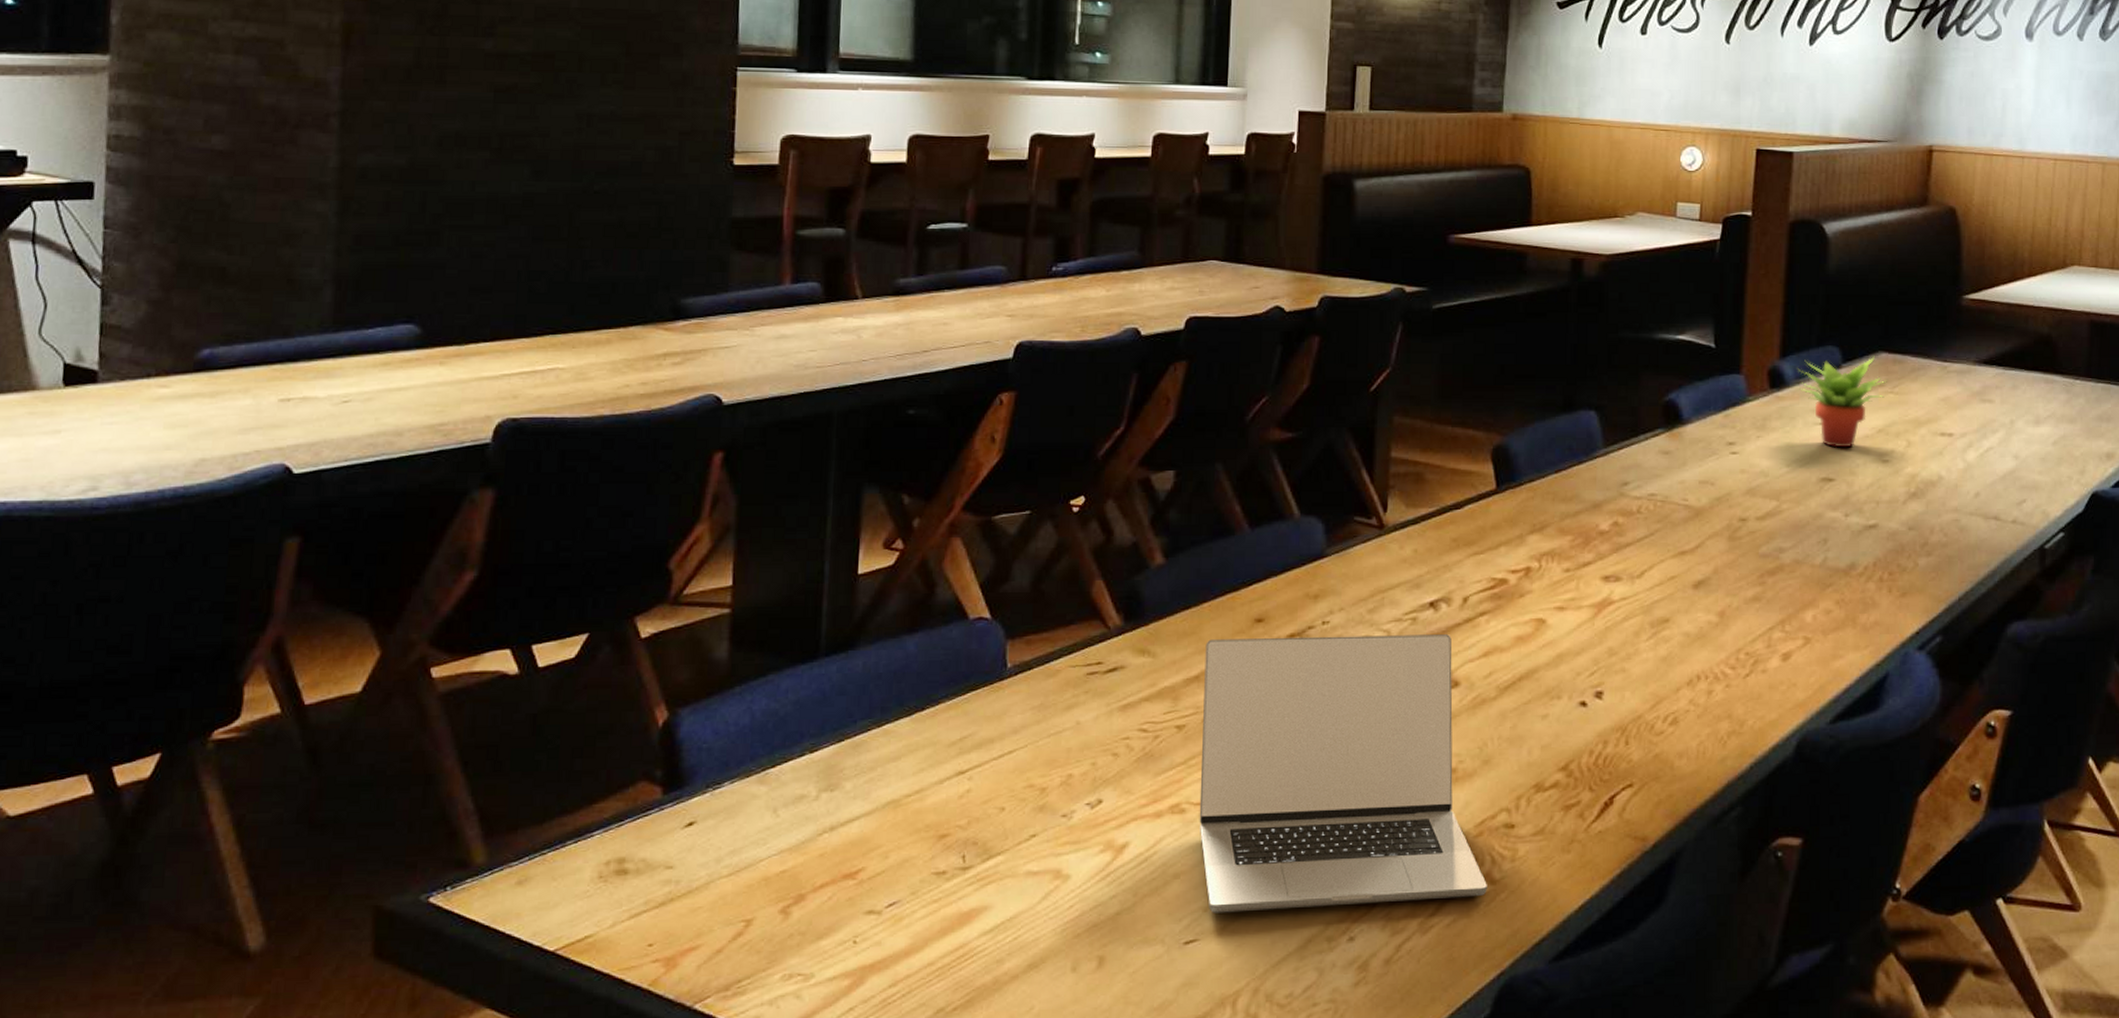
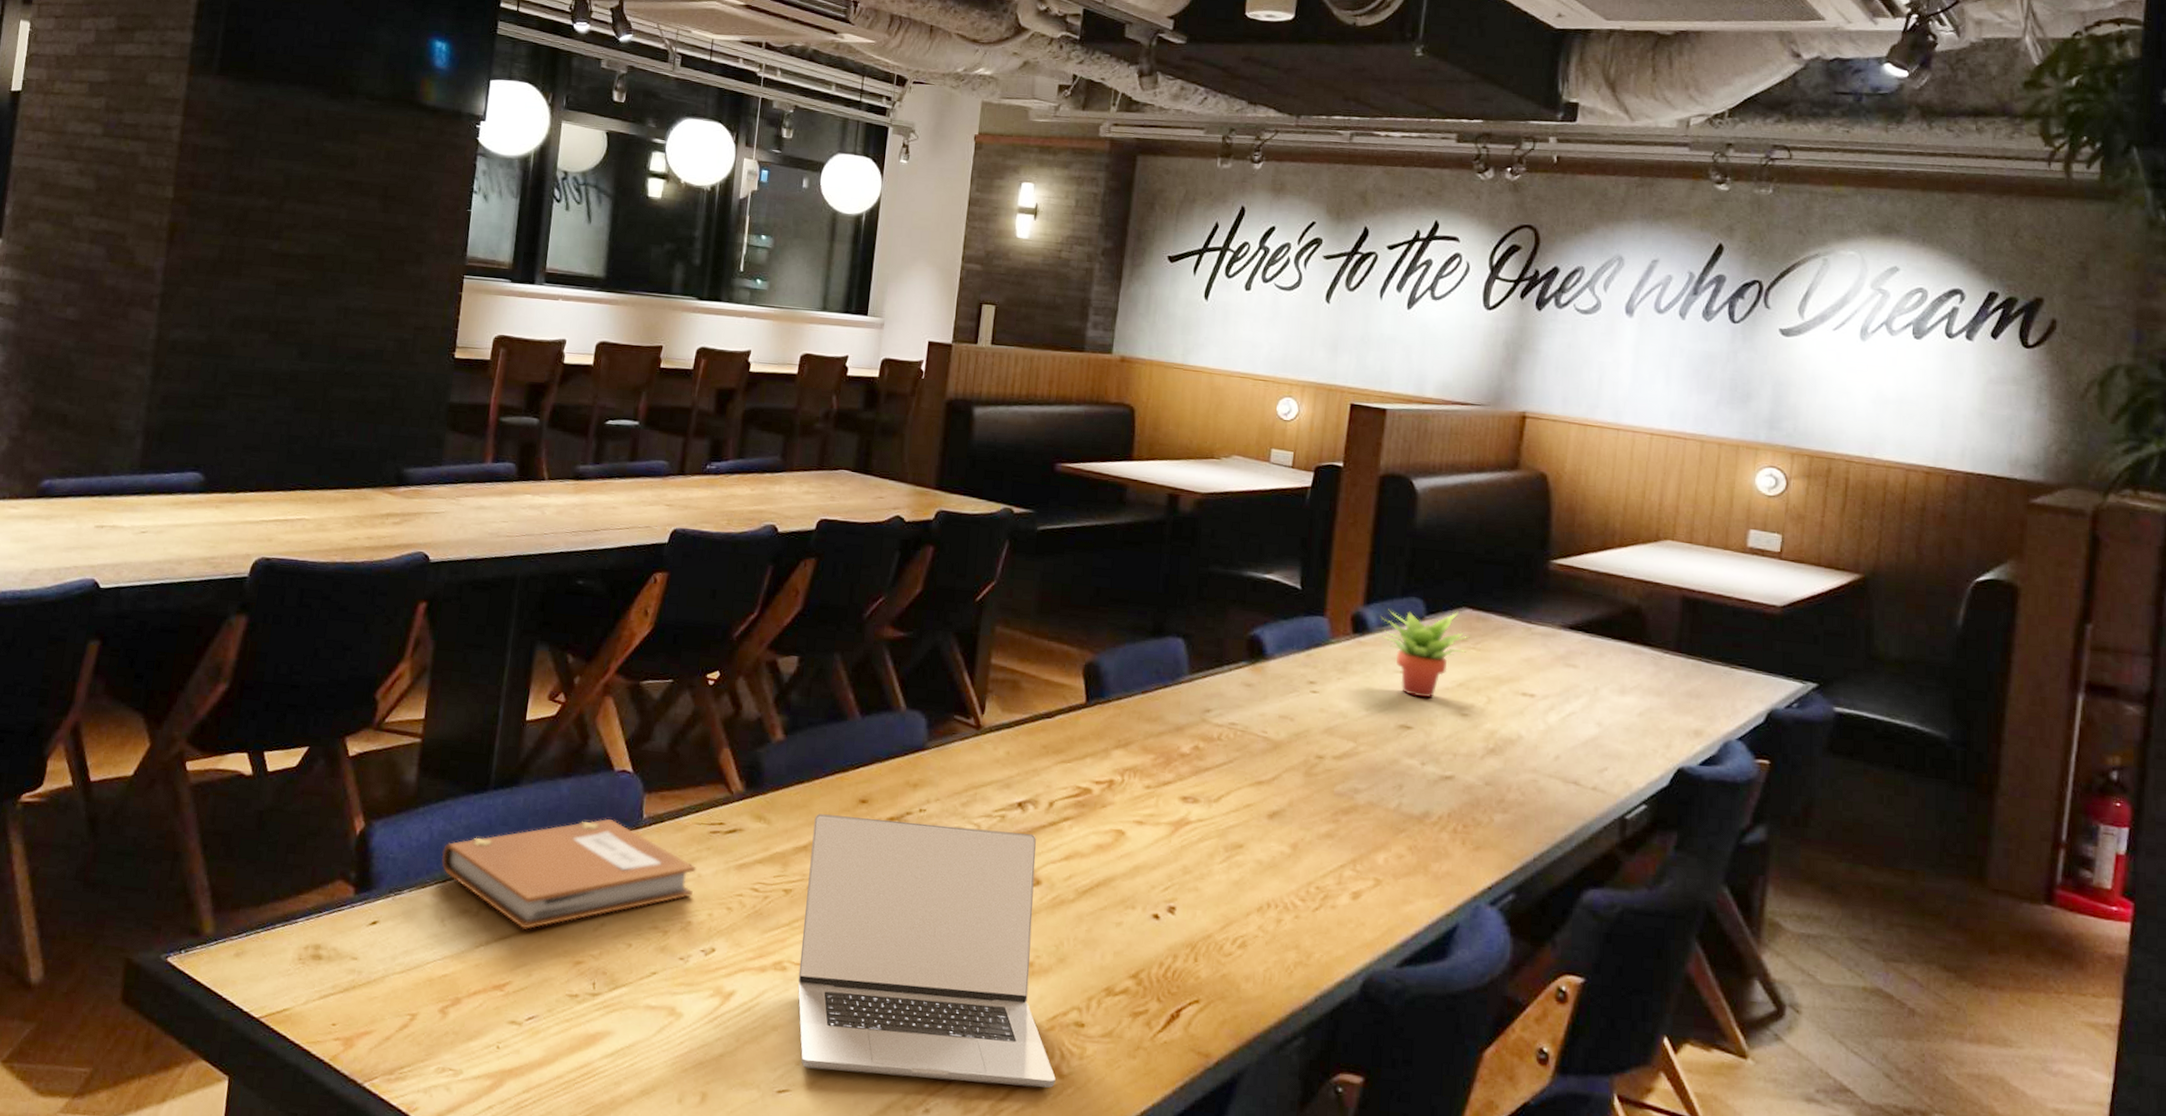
notebook: none [767,674,1074,808] -> present [441,819,697,929]

